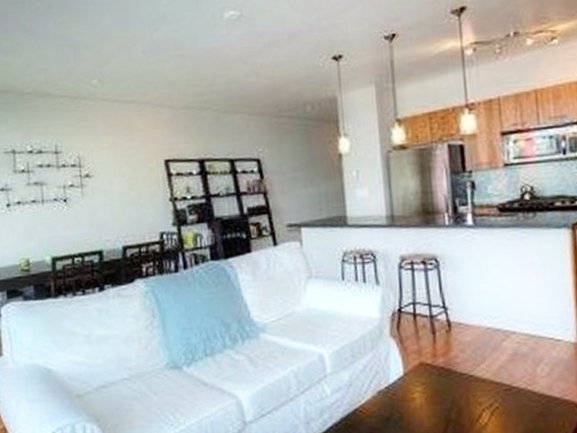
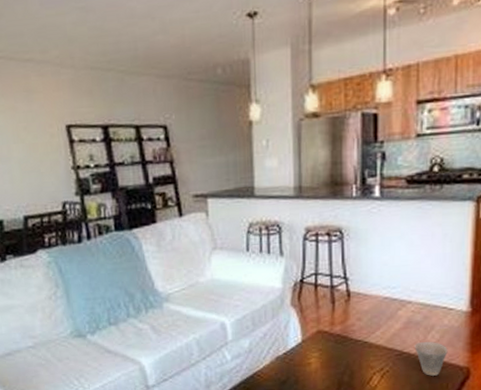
cup: none [523,375,560,413] -> present [415,341,448,376]

